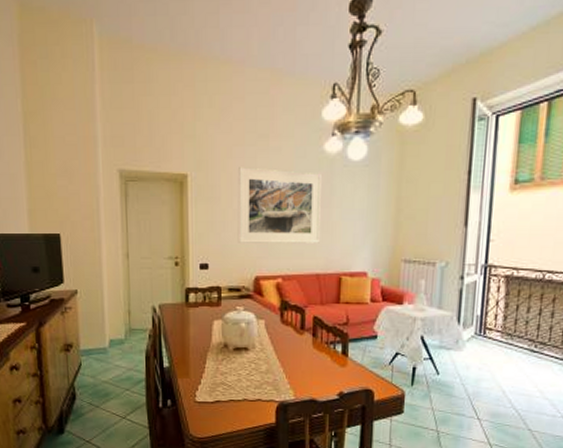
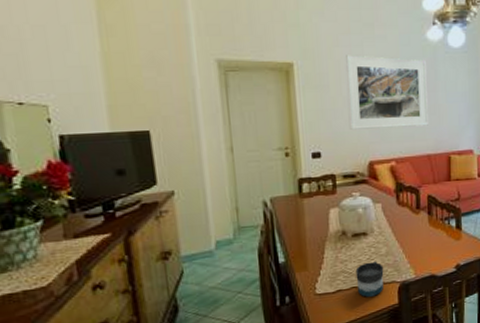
mug: none [235,377,263,412] -> present [355,261,384,297]

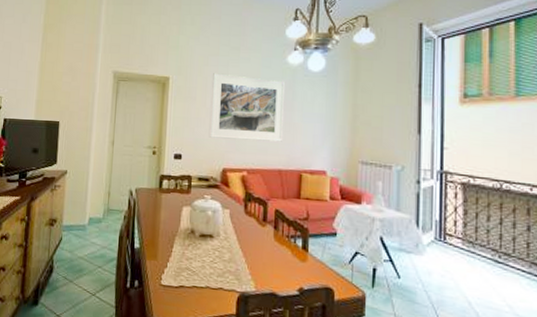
mug: present [355,261,384,297] -> none [198,264,225,301]

